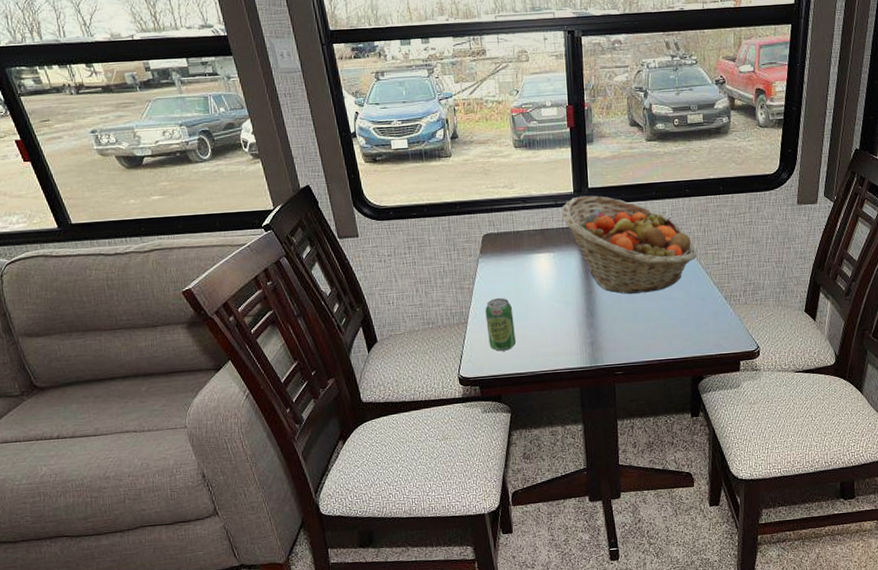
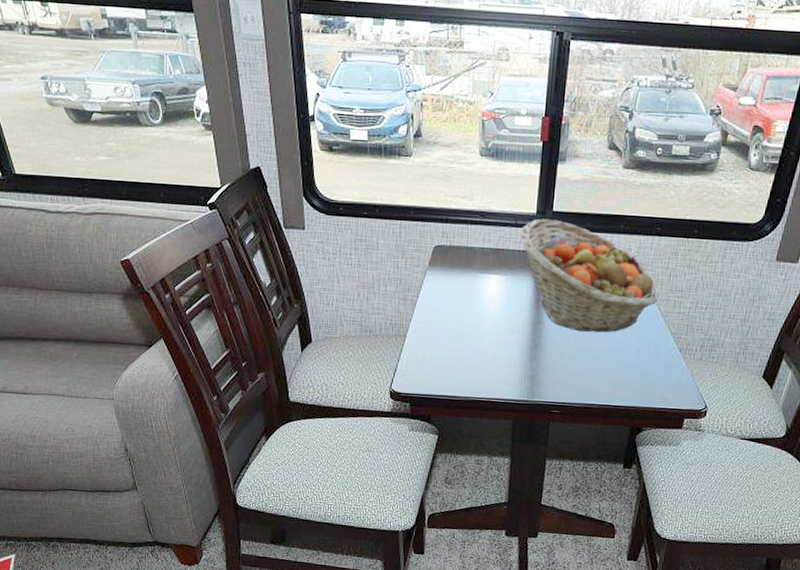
beverage can: present [485,298,516,352] -> none [425,315,455,371]

